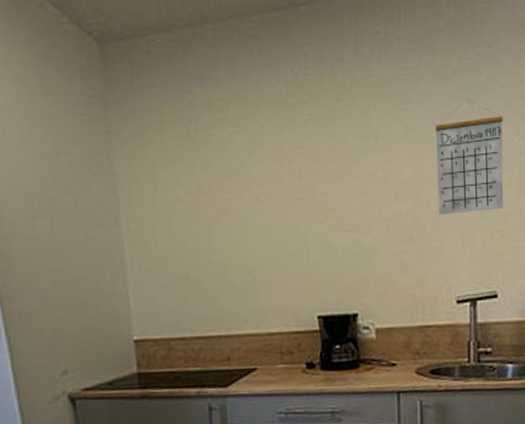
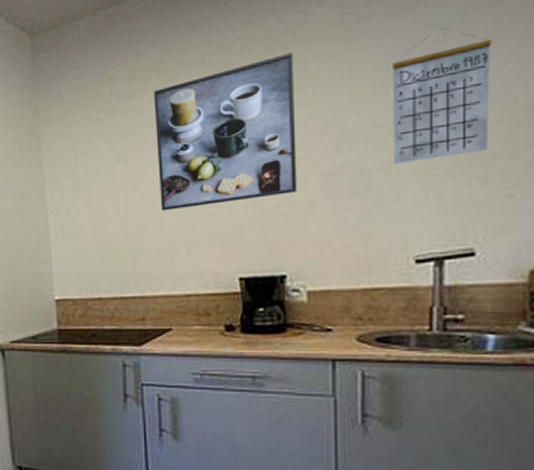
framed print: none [233,102,365,247] -> present [153,52,297,211]

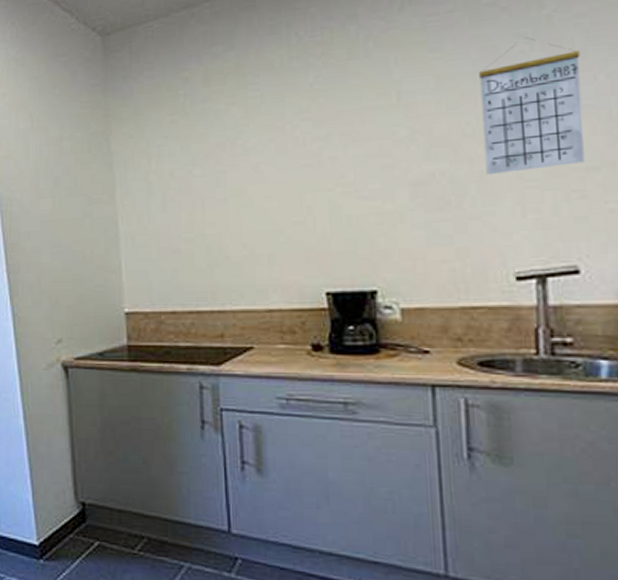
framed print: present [153,52,297,211] -> none [230,58,385,219]

